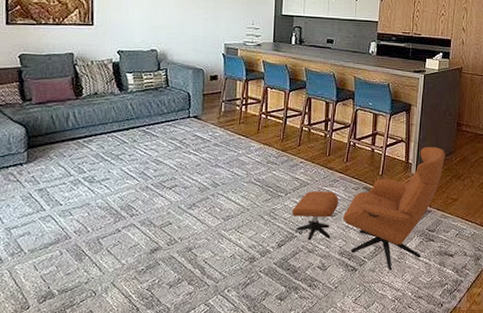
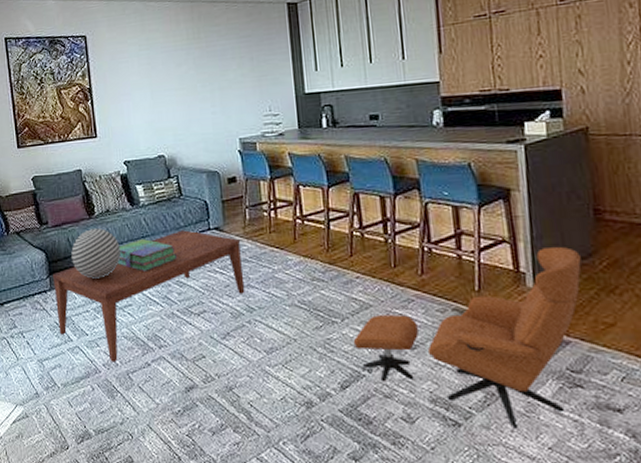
coffee table: none [30,116,215,229] -> present [52,230,245,362]
decorative ball: none [53,109,104,154] -> present [71,228,121,279]
stack of books: none [99,121,158,150] -> present [117,239,178,271]

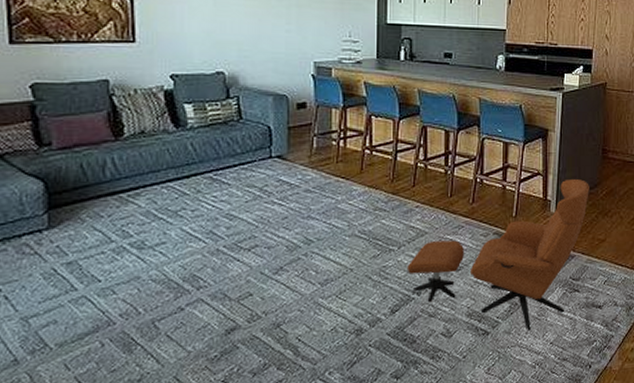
coffee table: present [52,230,245,362] -> none [52,157,305,311]
decorative ball: present [71,228,121,279] -> none [84,153,156,213]
stack of books: present [117,239,178,271] -> none [150,167,230,204]

